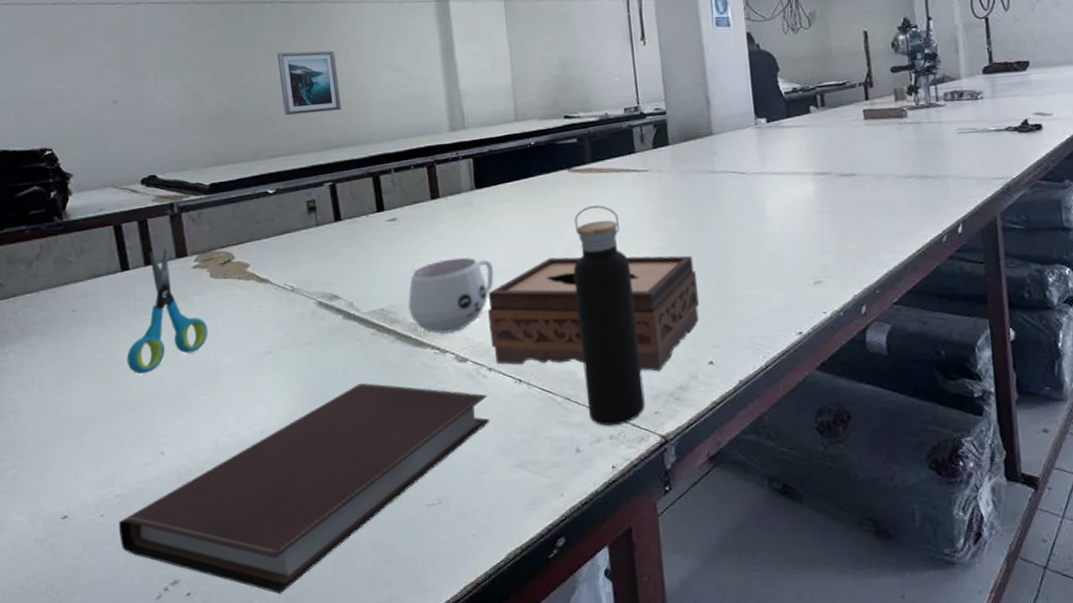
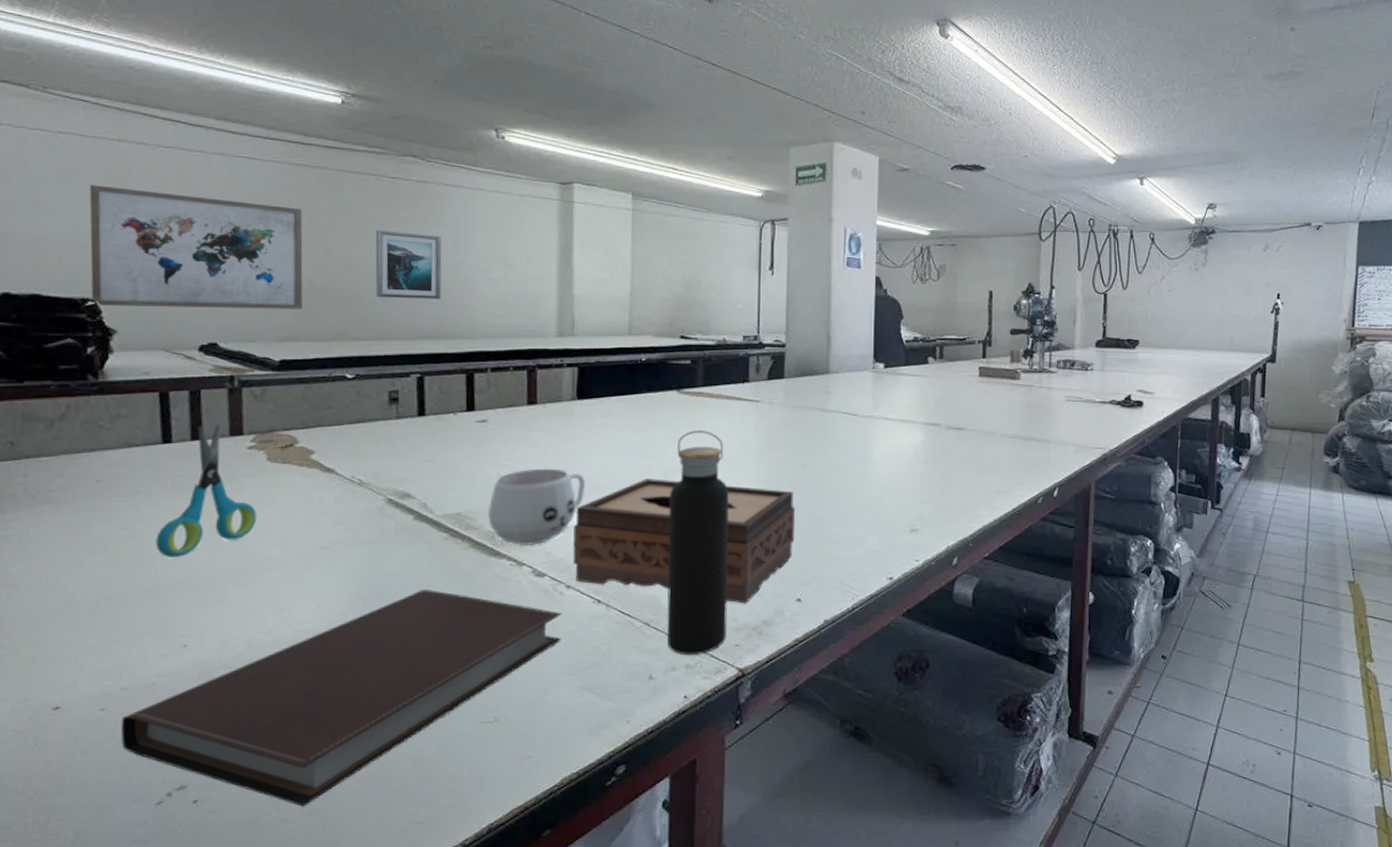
wall art: none [35,42,223,153] -> present [89,185,303,310]

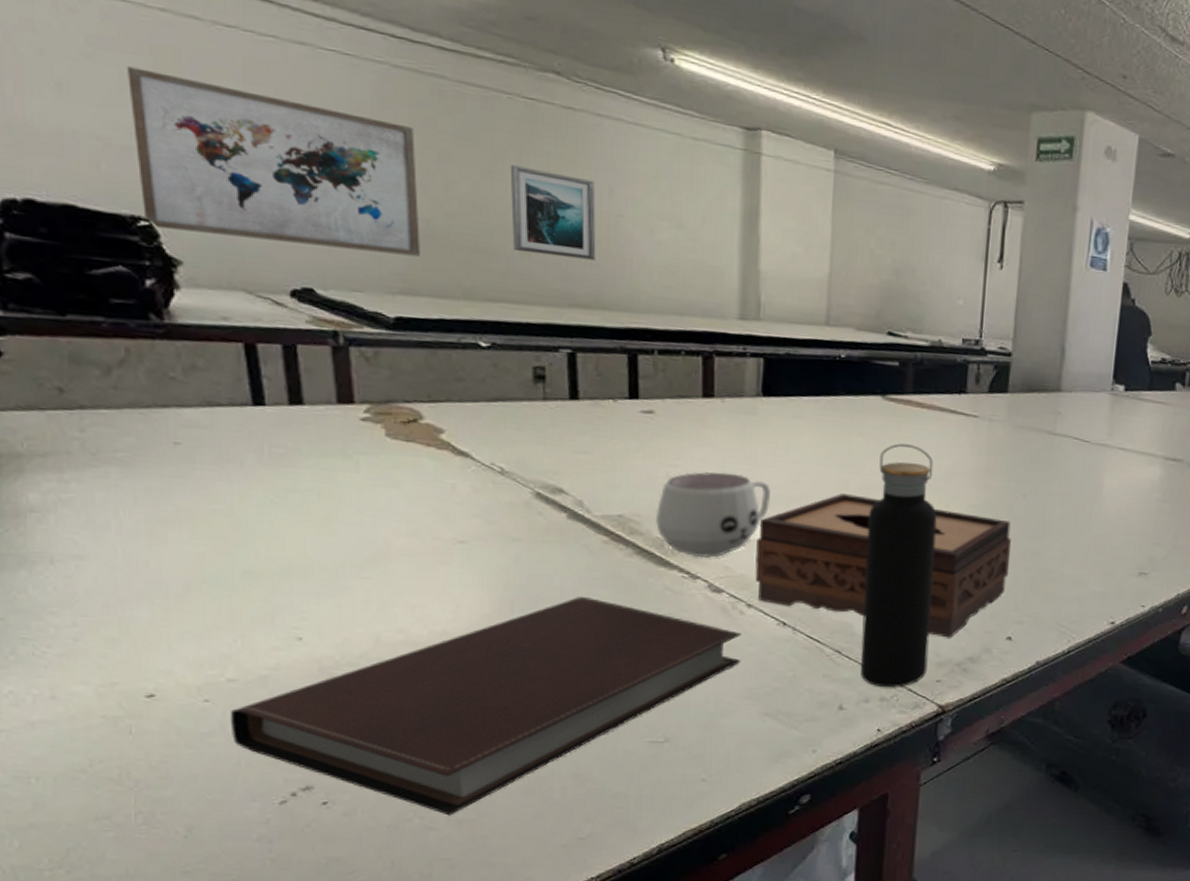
scissors: present [155,423,257,559] -> none [254,387,377,541]

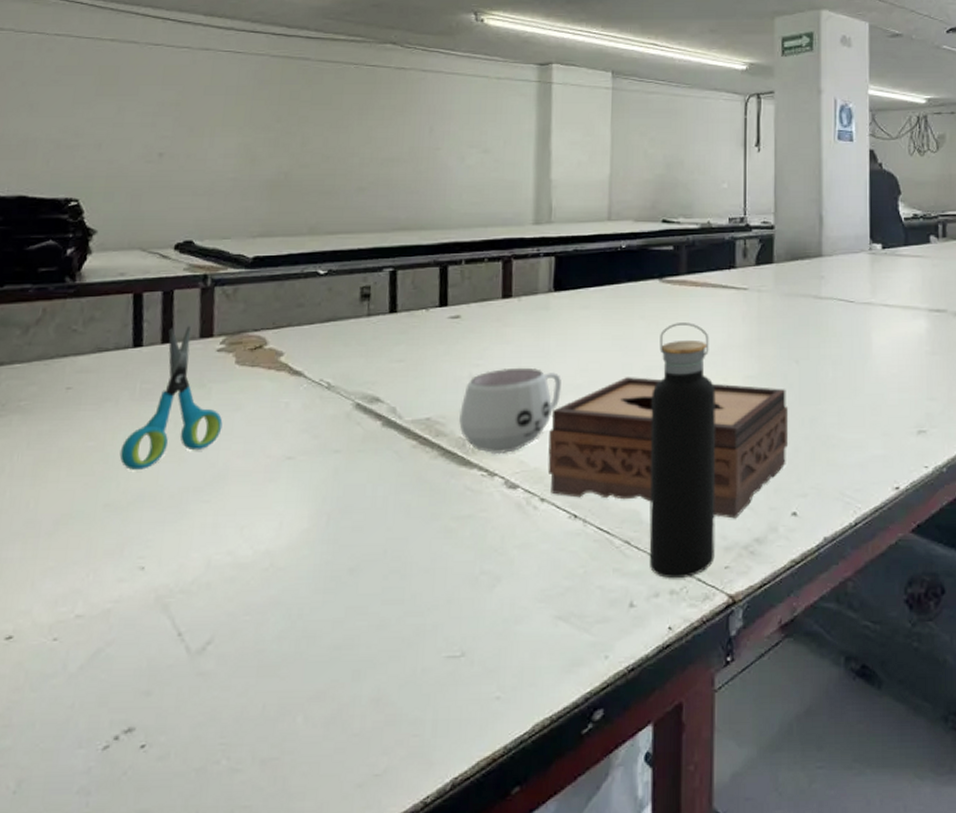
wall art: present [127,66,420,257] -> none [74,85,282,205]
notebook: present [230,597,743,816] -> none [71,504,536,755]
scissors: none [254,387,377,541] -> present [119,325,223,471]
wall art: present [510,165,596,261] -> none [351,119,419,189]

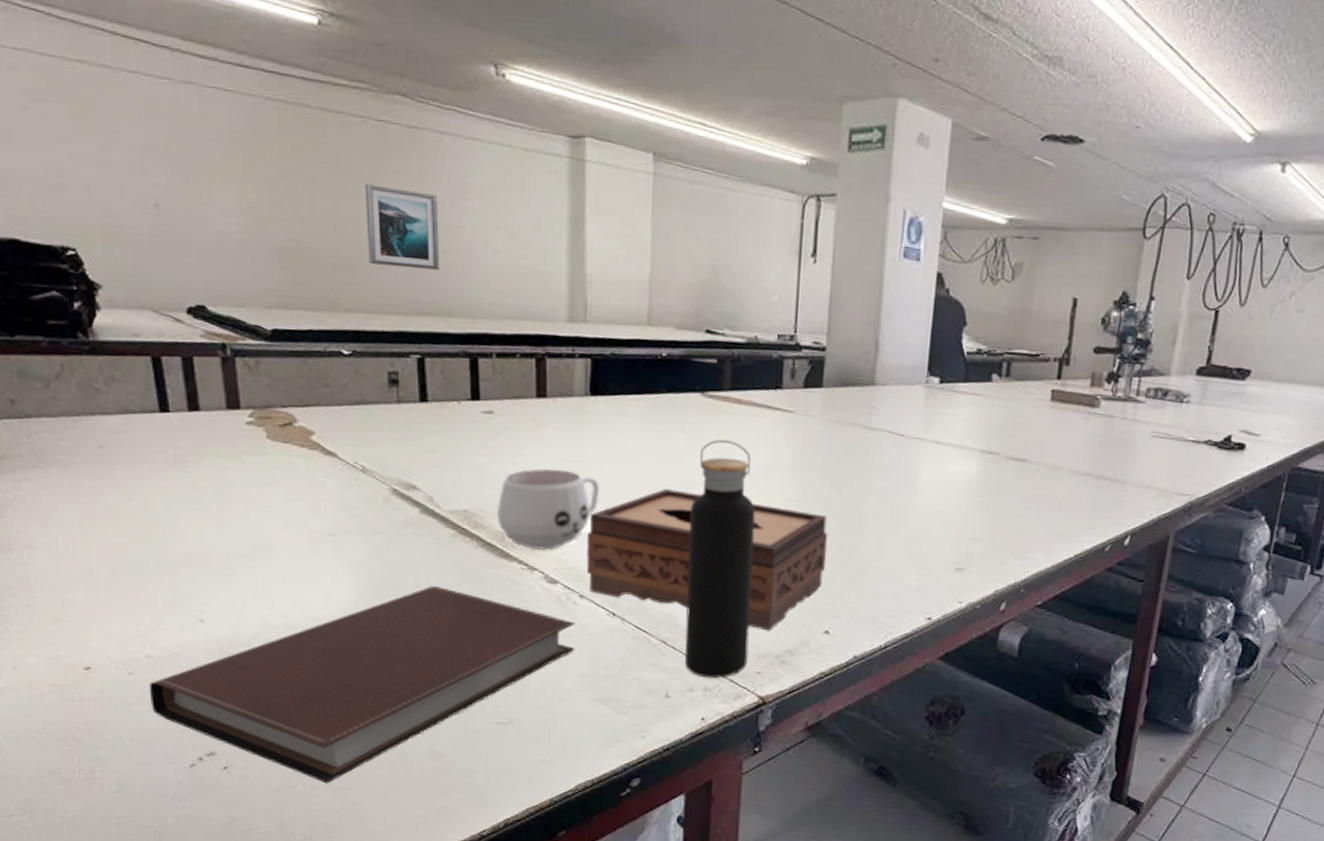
notebook: none [71,504,536,755] -> present [149,586,576,784]
scissors: present [119,325,223,471] -> none [163,394,261,533]
wall art: none [351,119,419,189] -> present [364,184,440,271]

